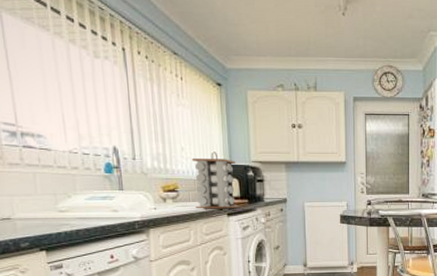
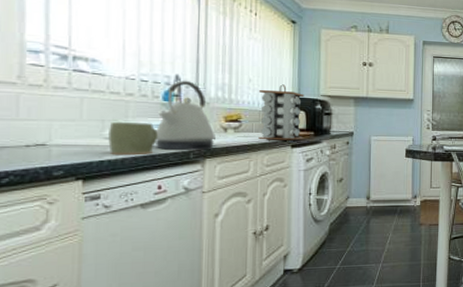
mug: none [61,194,105,227] -> present [108,121,158,156]
kettle: none [102,152,156,222] -> present [156,81,215,151]

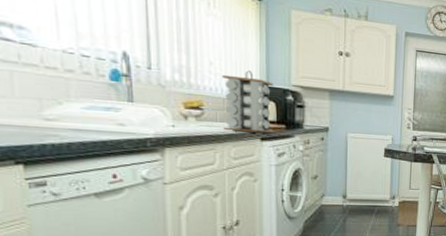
mug: present [108,121,158,156] -> none [48,100,107,141]
kettle: present [156,81,215,151] -> none [105,58,175,139]

